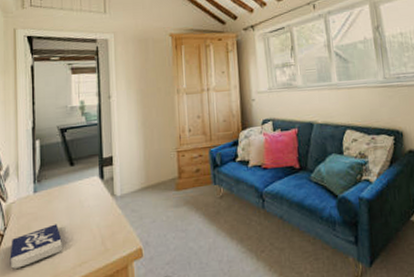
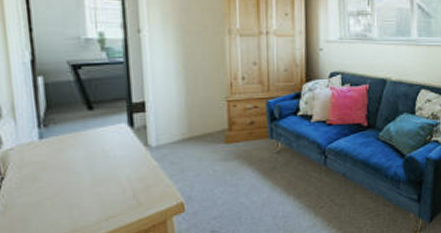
book: present [10,224,62,269] -> none [11,175,83,223]

